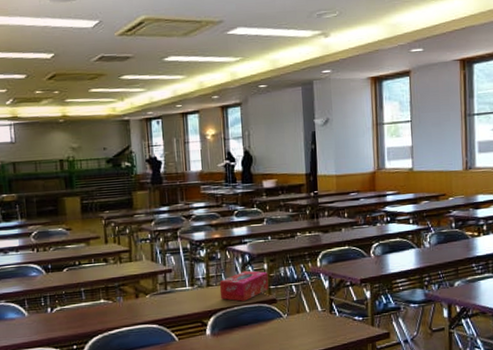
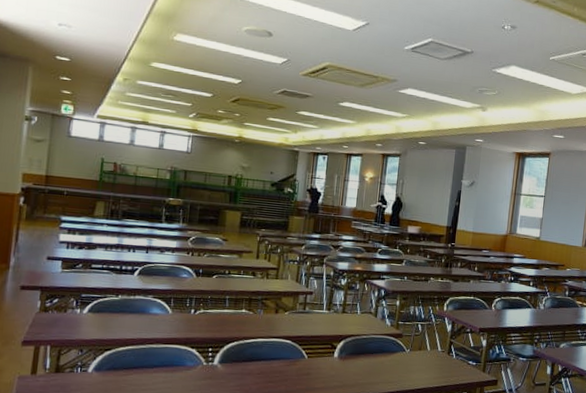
tissue box: present [219,270,269,302] -> none [352,303,399,332]

